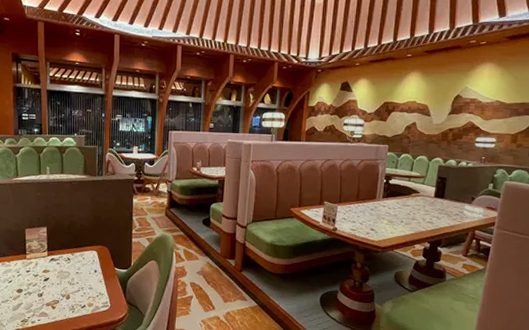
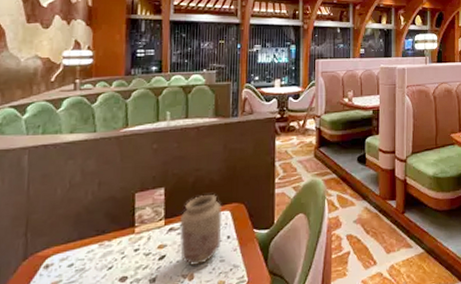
vase: none [58,237,91,289] -> present [179,195,223,266]

